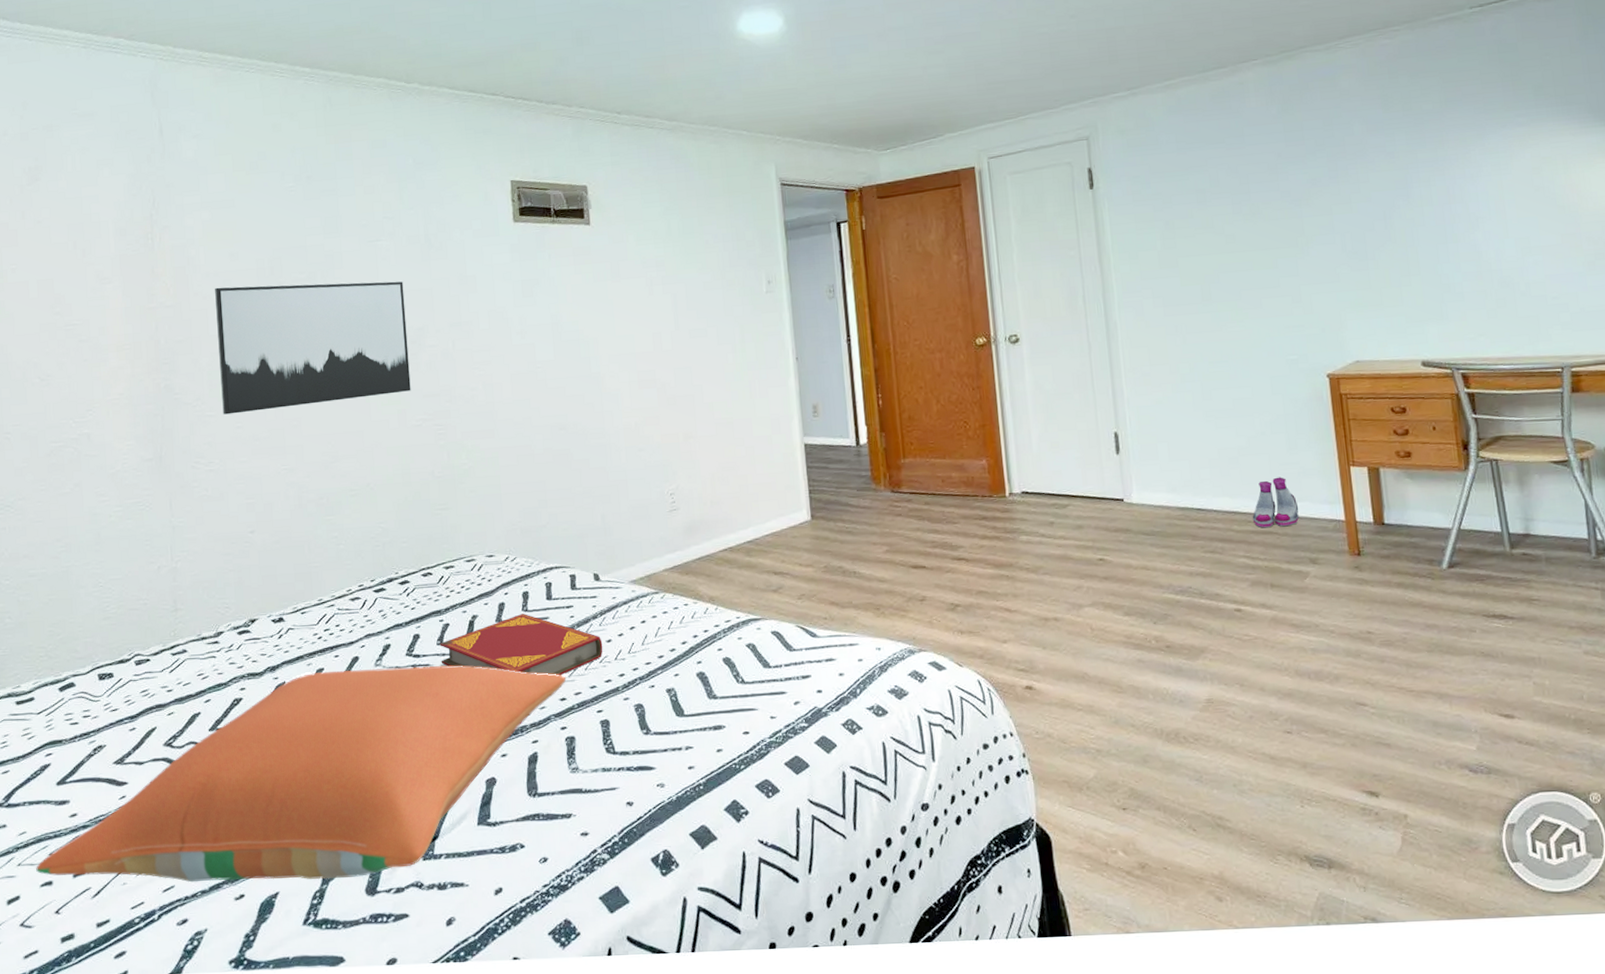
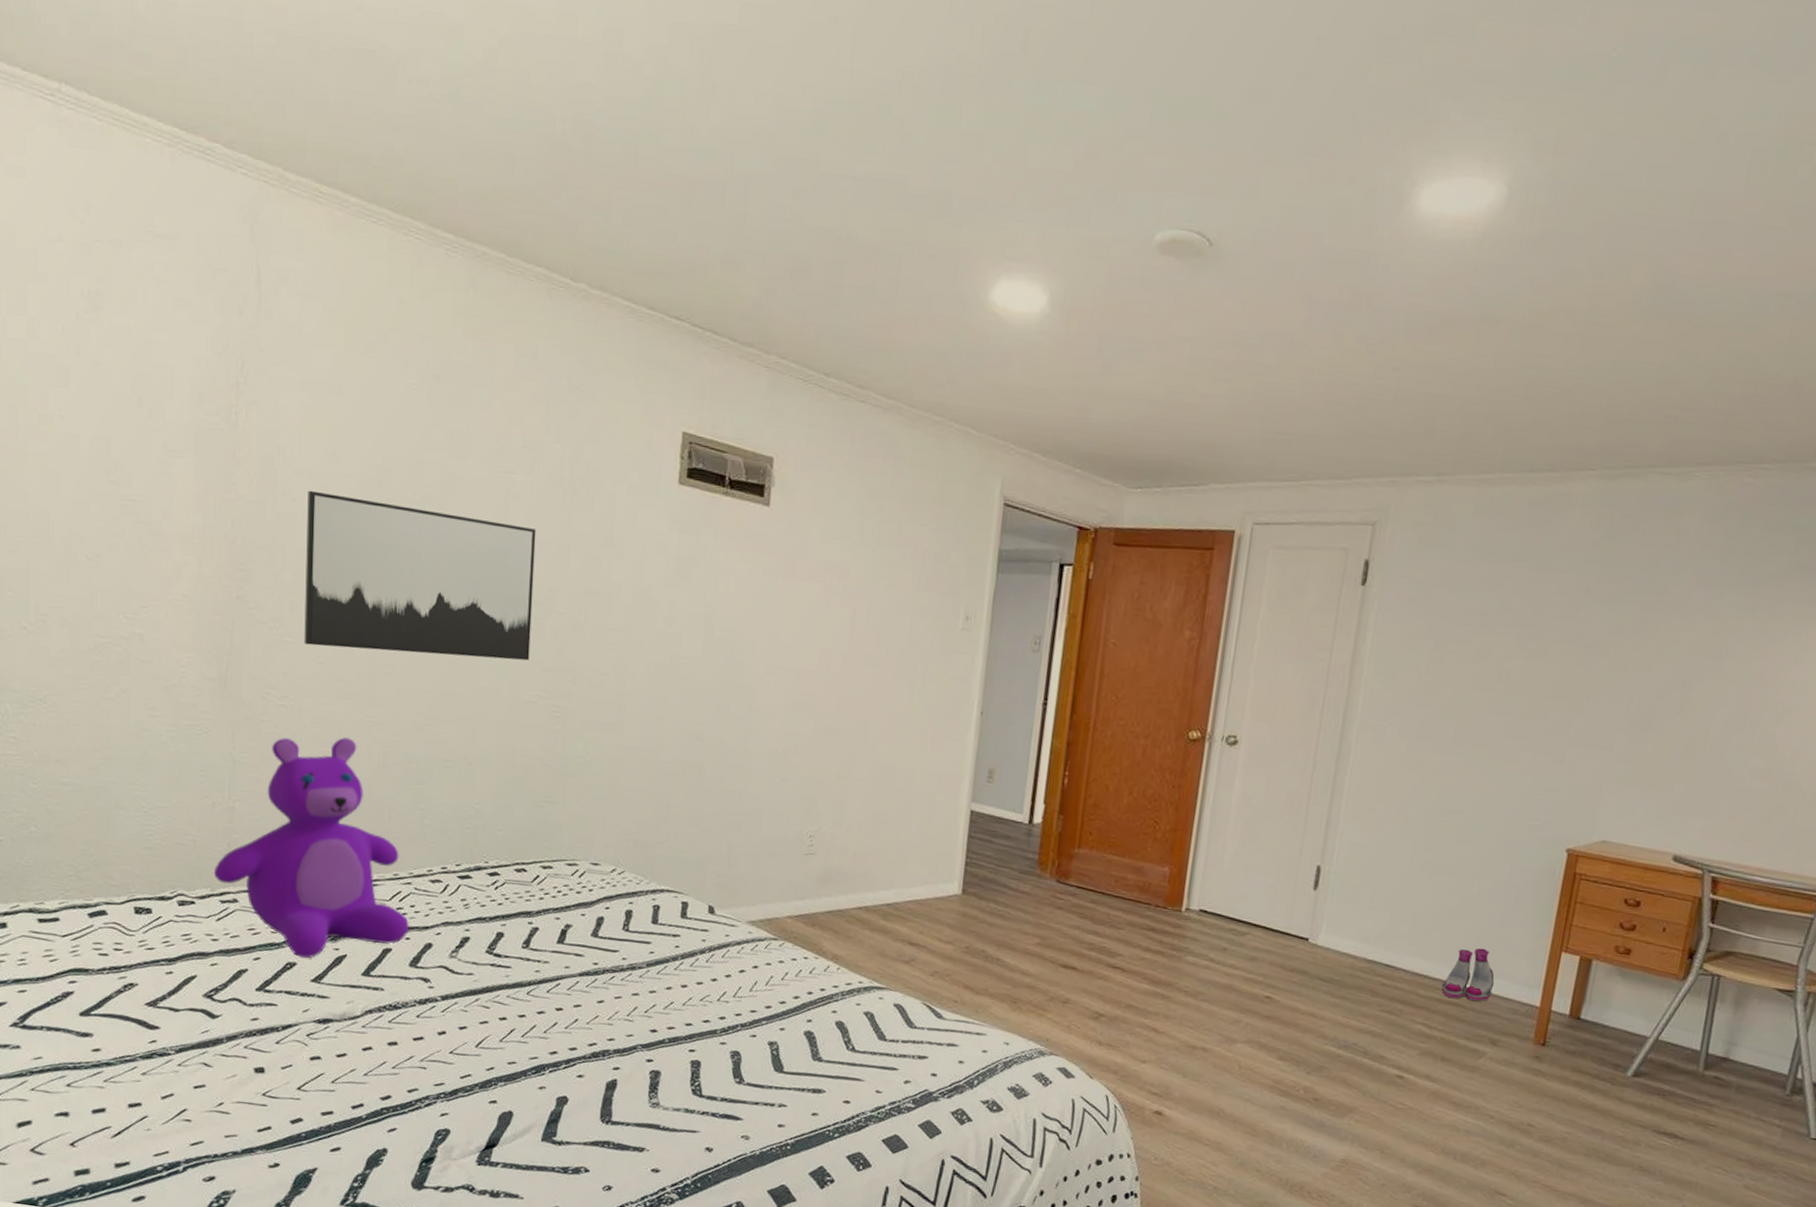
pillow: present [36,665,567,883] -> none [51,951,661,1169]
teddy bear: none [163,487,337,692] -> present [213,737,409,959]
hardback book: present [440,613,603,675] -> none [524,932,707,1006]

